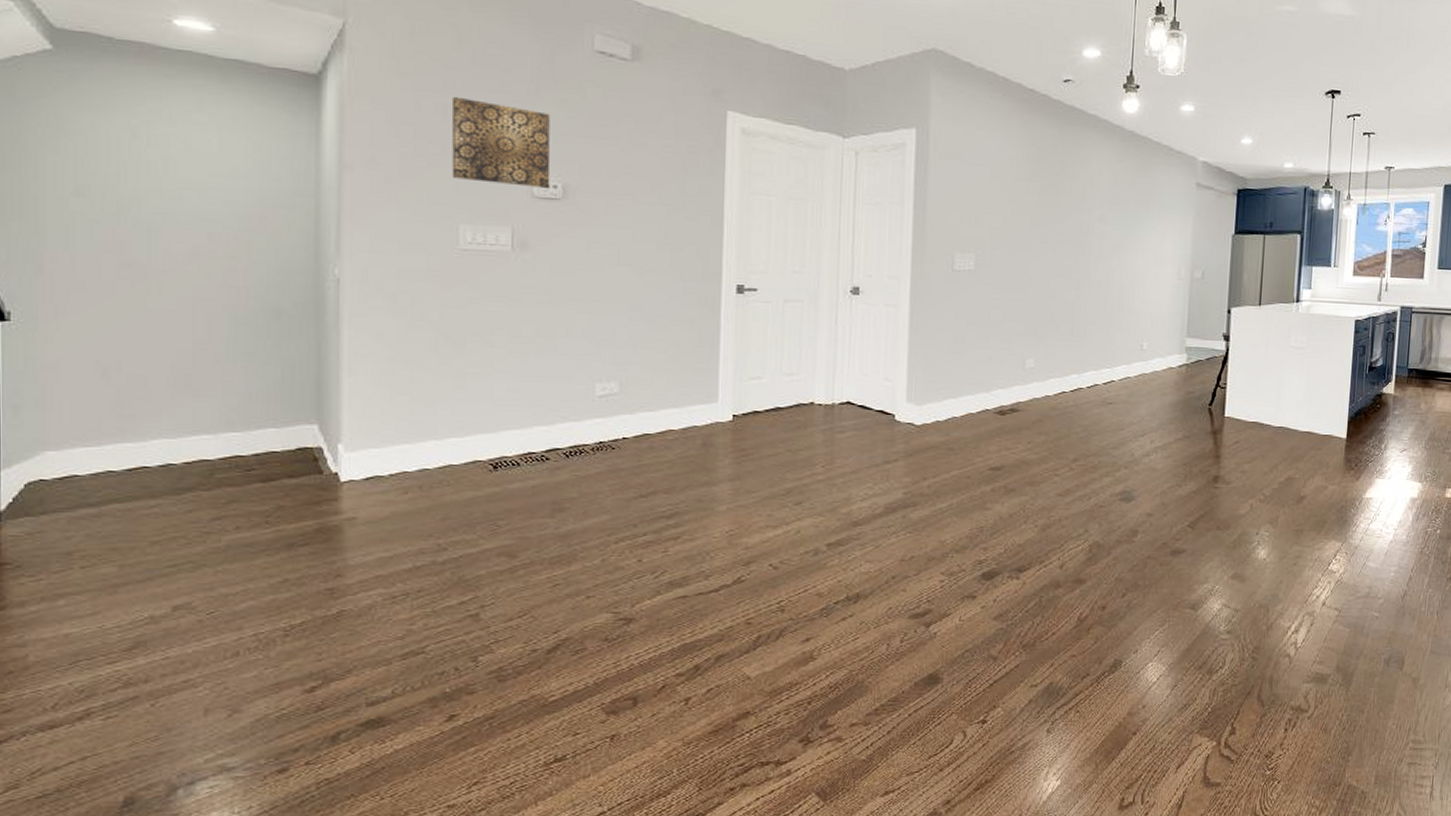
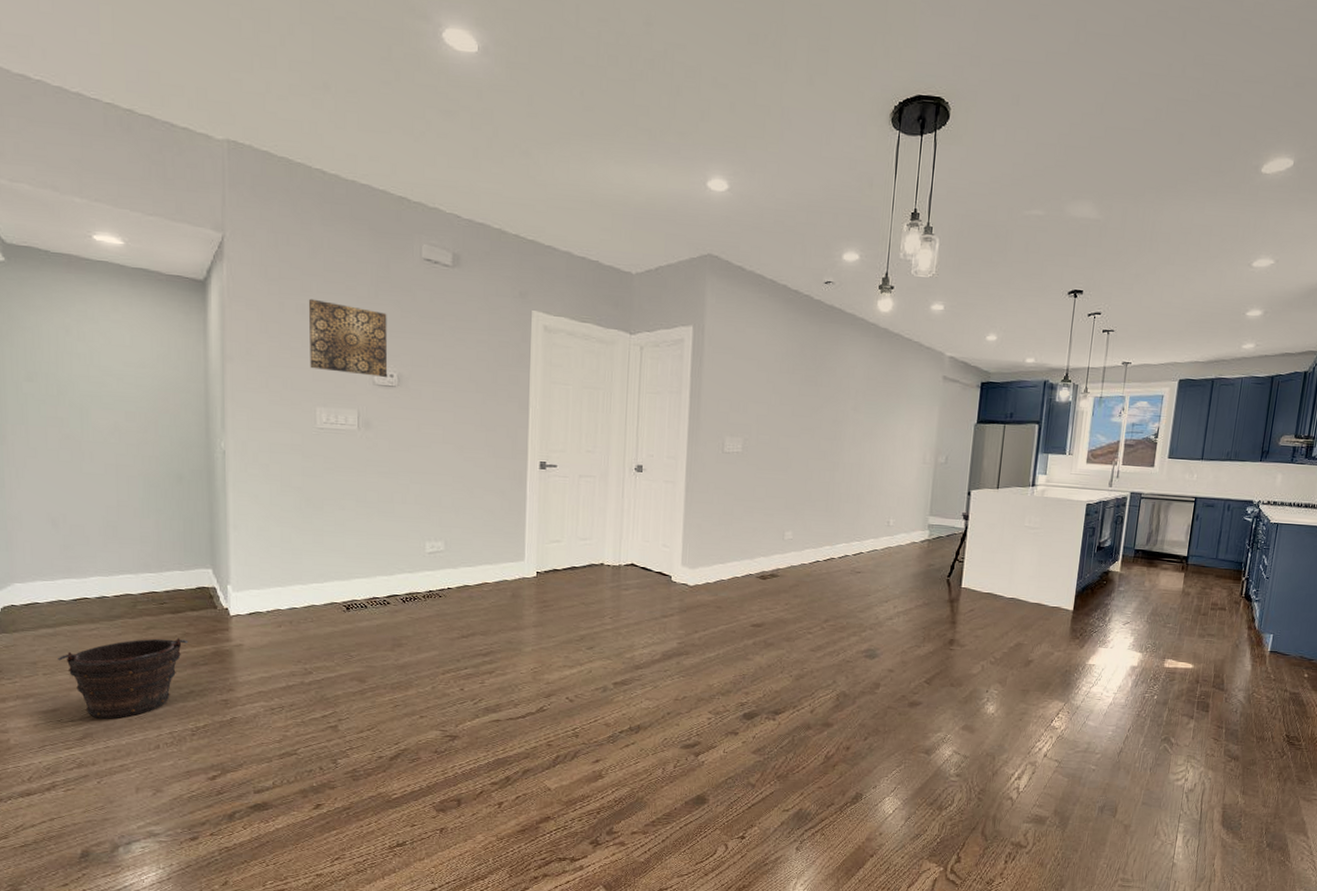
bucket: none [102,512,284,621] -> present [58,637,189,719]

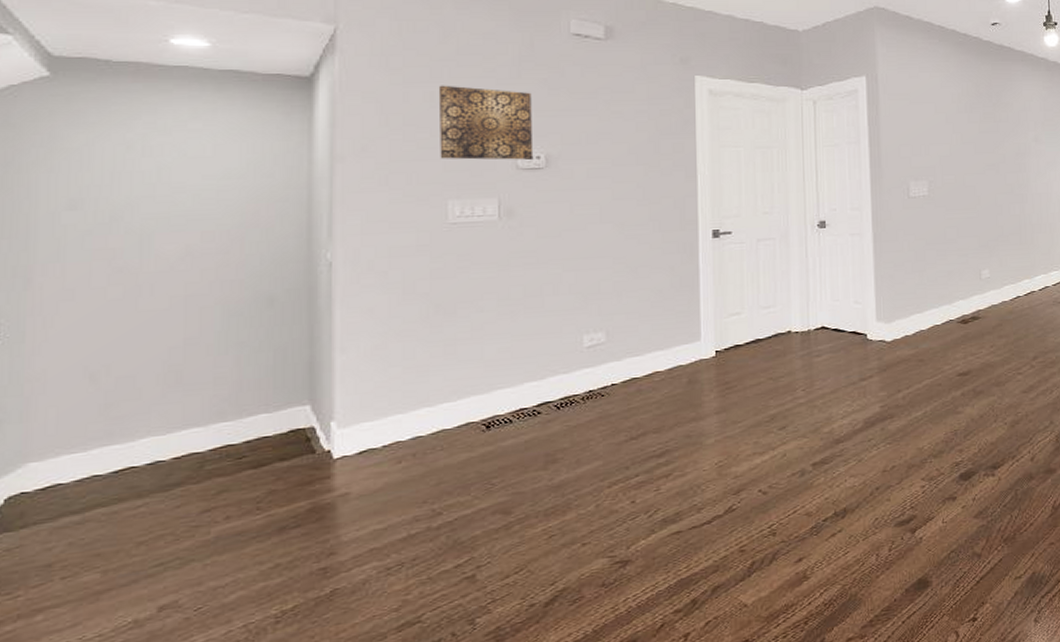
bucket: present [58,637,189,719] -> none [84,497,275,626]

